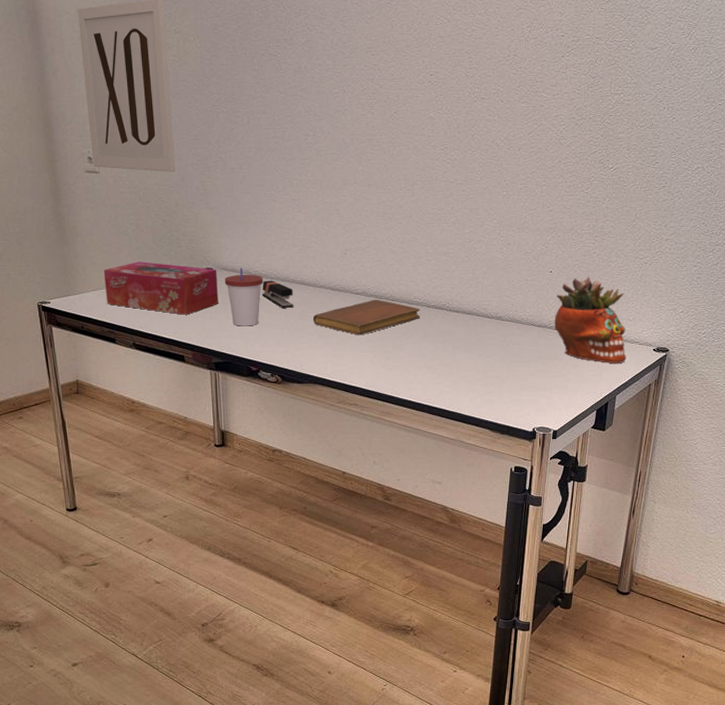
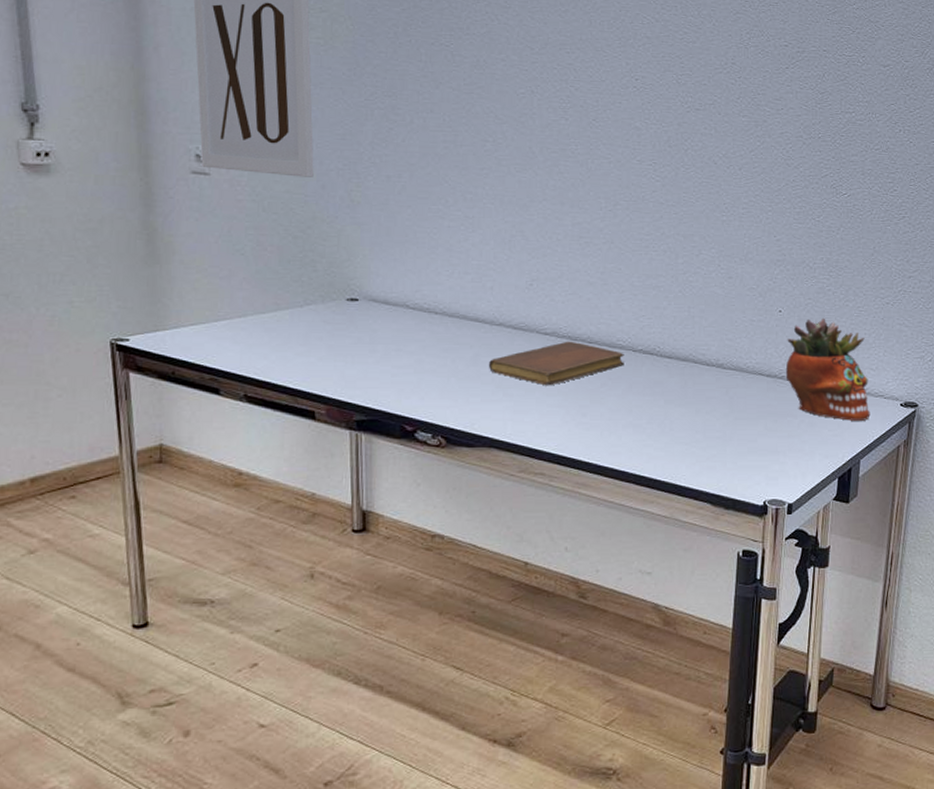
tissue box: present [103,262,219,315] -> none [208,288,365,358]
cup: present [225,267,263,326] -> none [374,299,425,374]
stapler: present [262,280,294,308] -> none [423,315,465,351]

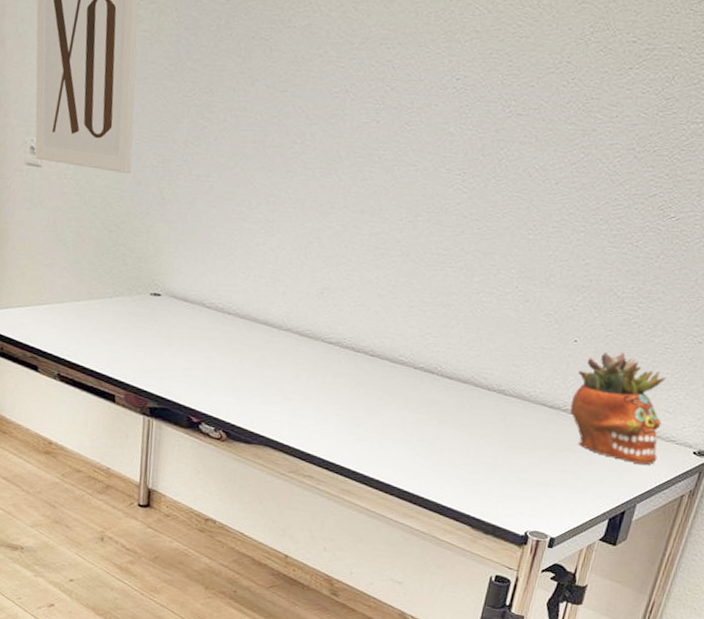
notebook: present [488,341,624,386] -> none [272,352,405,394]

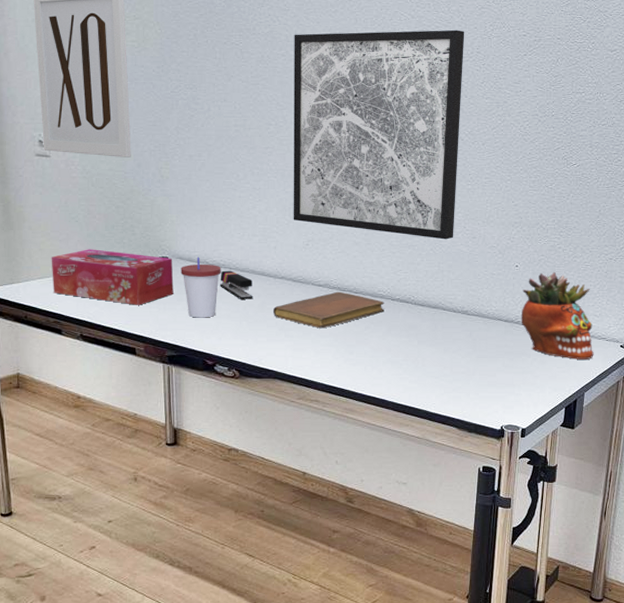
tissue box: none [32,277,166,347] -> present [51,249,174,305]
cup: none [173,297,219,369] -> present [181,257,221,318]
stapler: none [215,315,253,352] -> present [220,270,253,299]
notebook: none [272,352,405,394] -> present [272,291,384,329]
wall art: none [308,29,555,301] -> present [293,29,465,240]

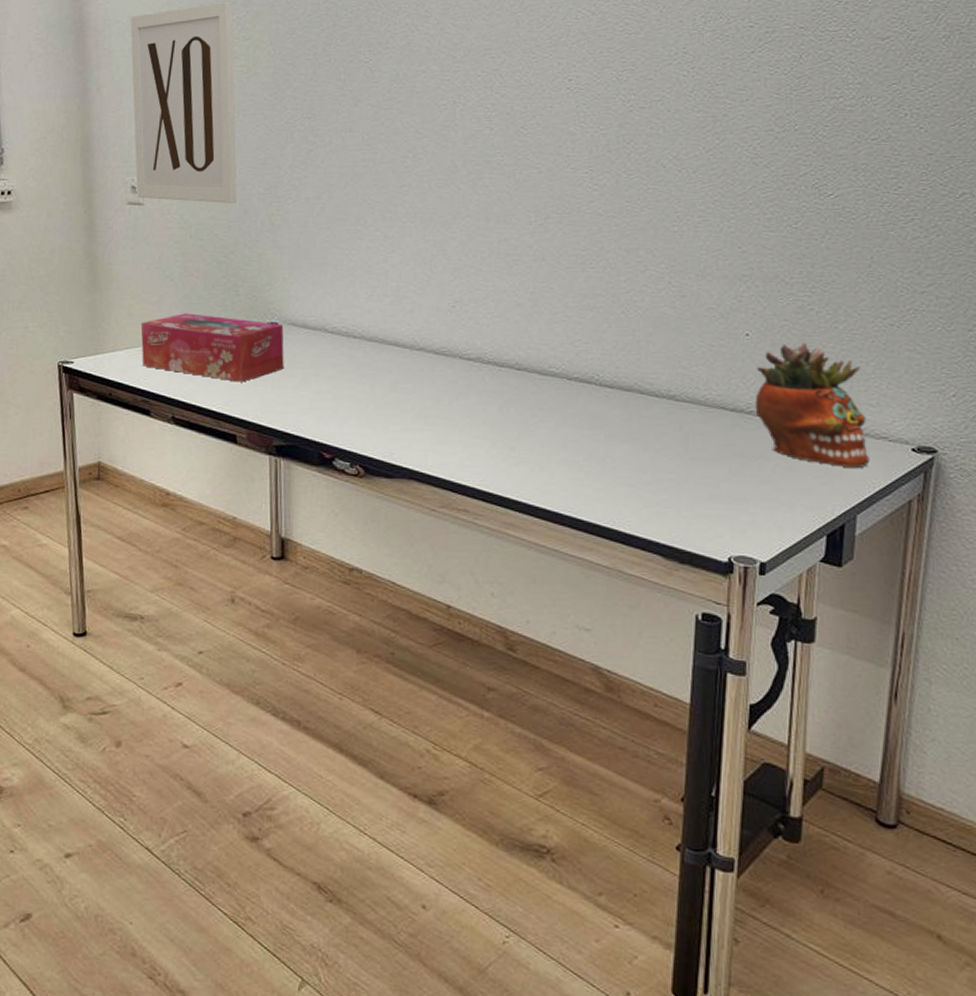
cup: present [181,257,221,318] -> none [293,322,343,399]
stapler: present [220,270,253,299] -> none [341,339,383,376]
notebook: present [272,291,384,329] -> none [408,367,558,416]
wall art: present [293,29,465,240] -> none [435,25,666,299]

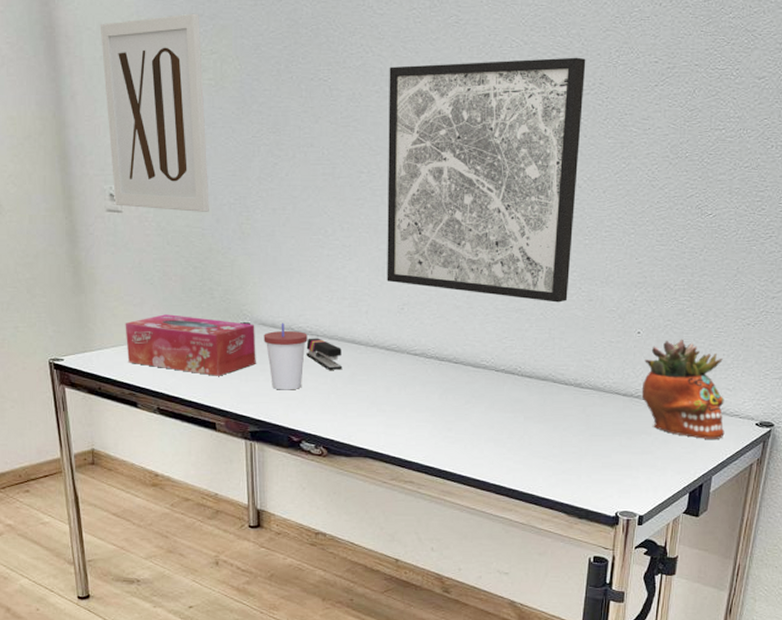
cup: none [293,322,343,399] -> present [263,323,308,390]
stapler: none [341,339,383,376] -> present [306,338,343,370]
wall art: none [435,25,666,299] -> present [387,57,586,303]

